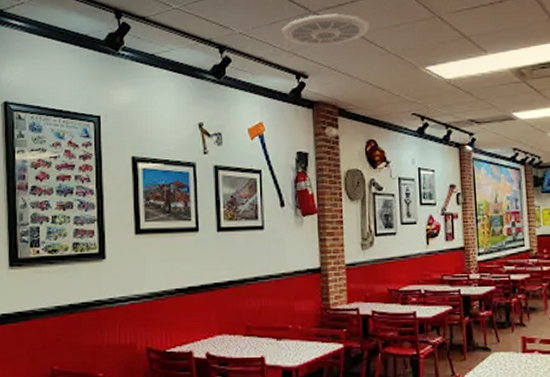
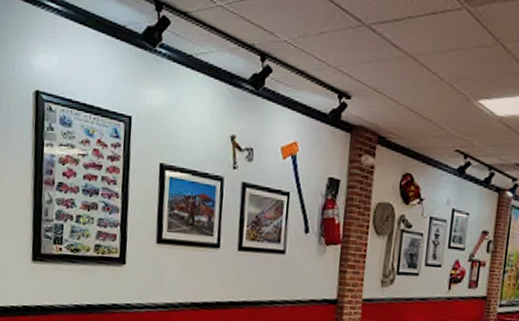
ceiling vent: present [282,13,370,46] -> none [329,28,426,65]

